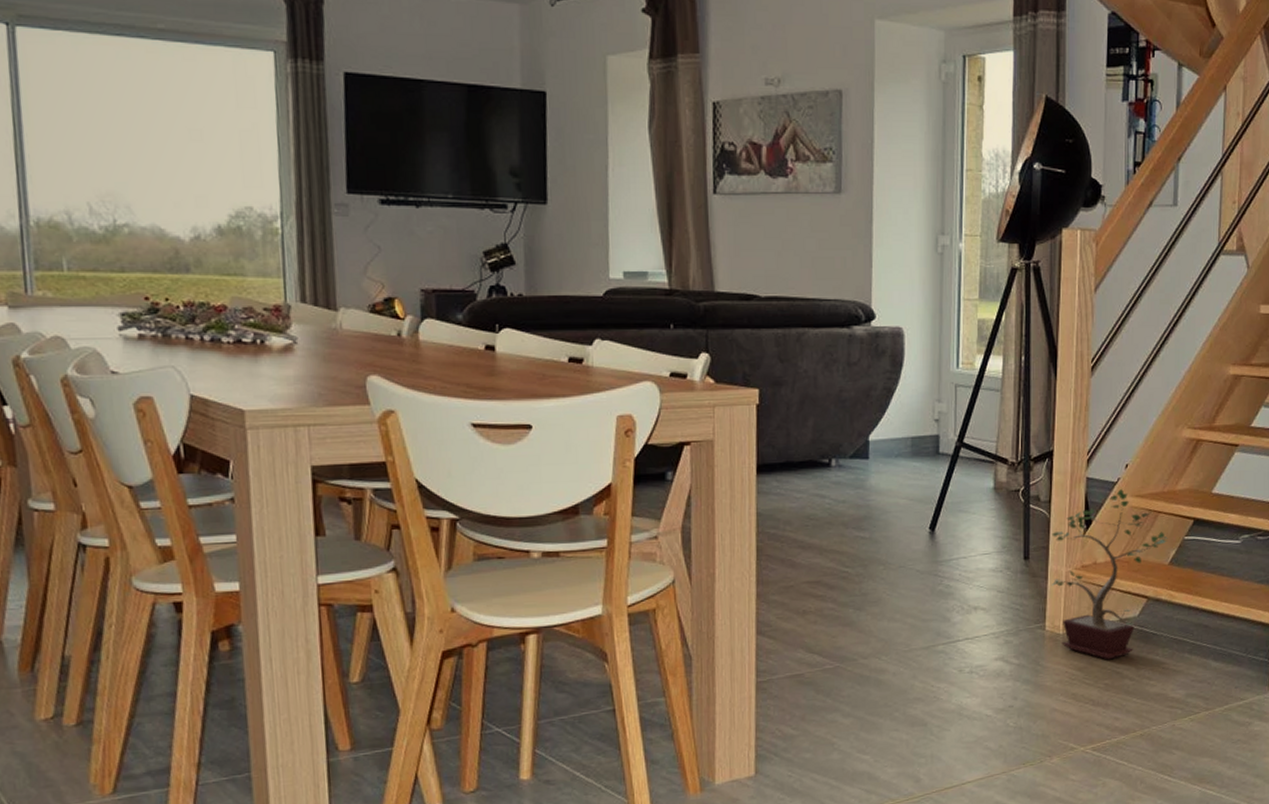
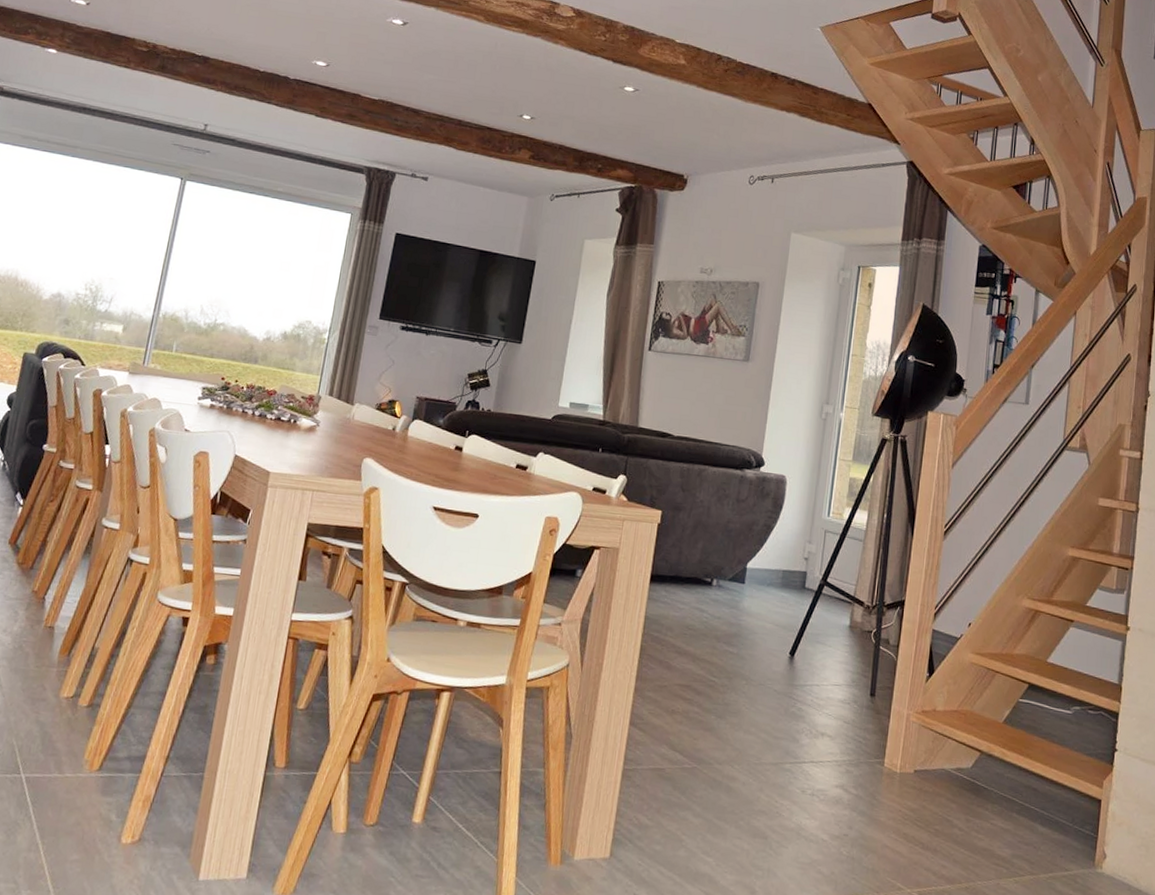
potted plant: present [1051,488,1168,660] -> none [892,644,1004,806]

